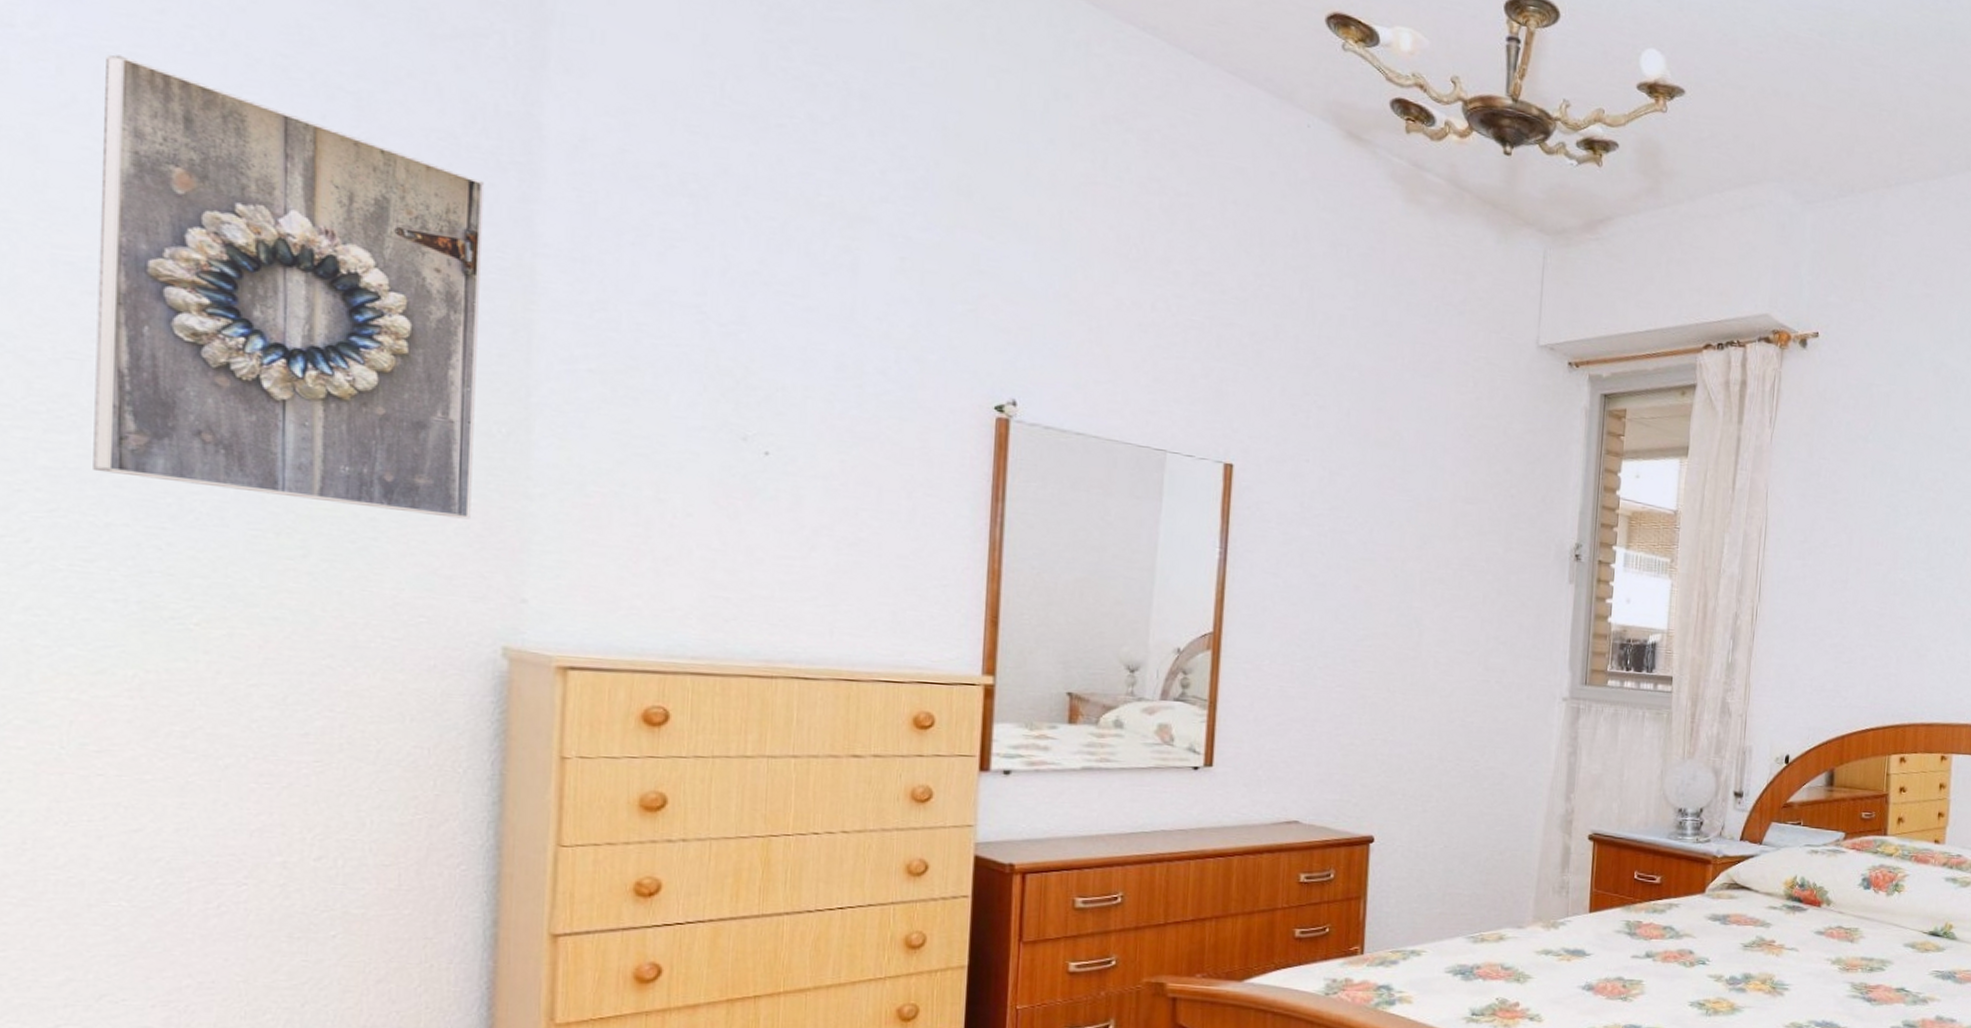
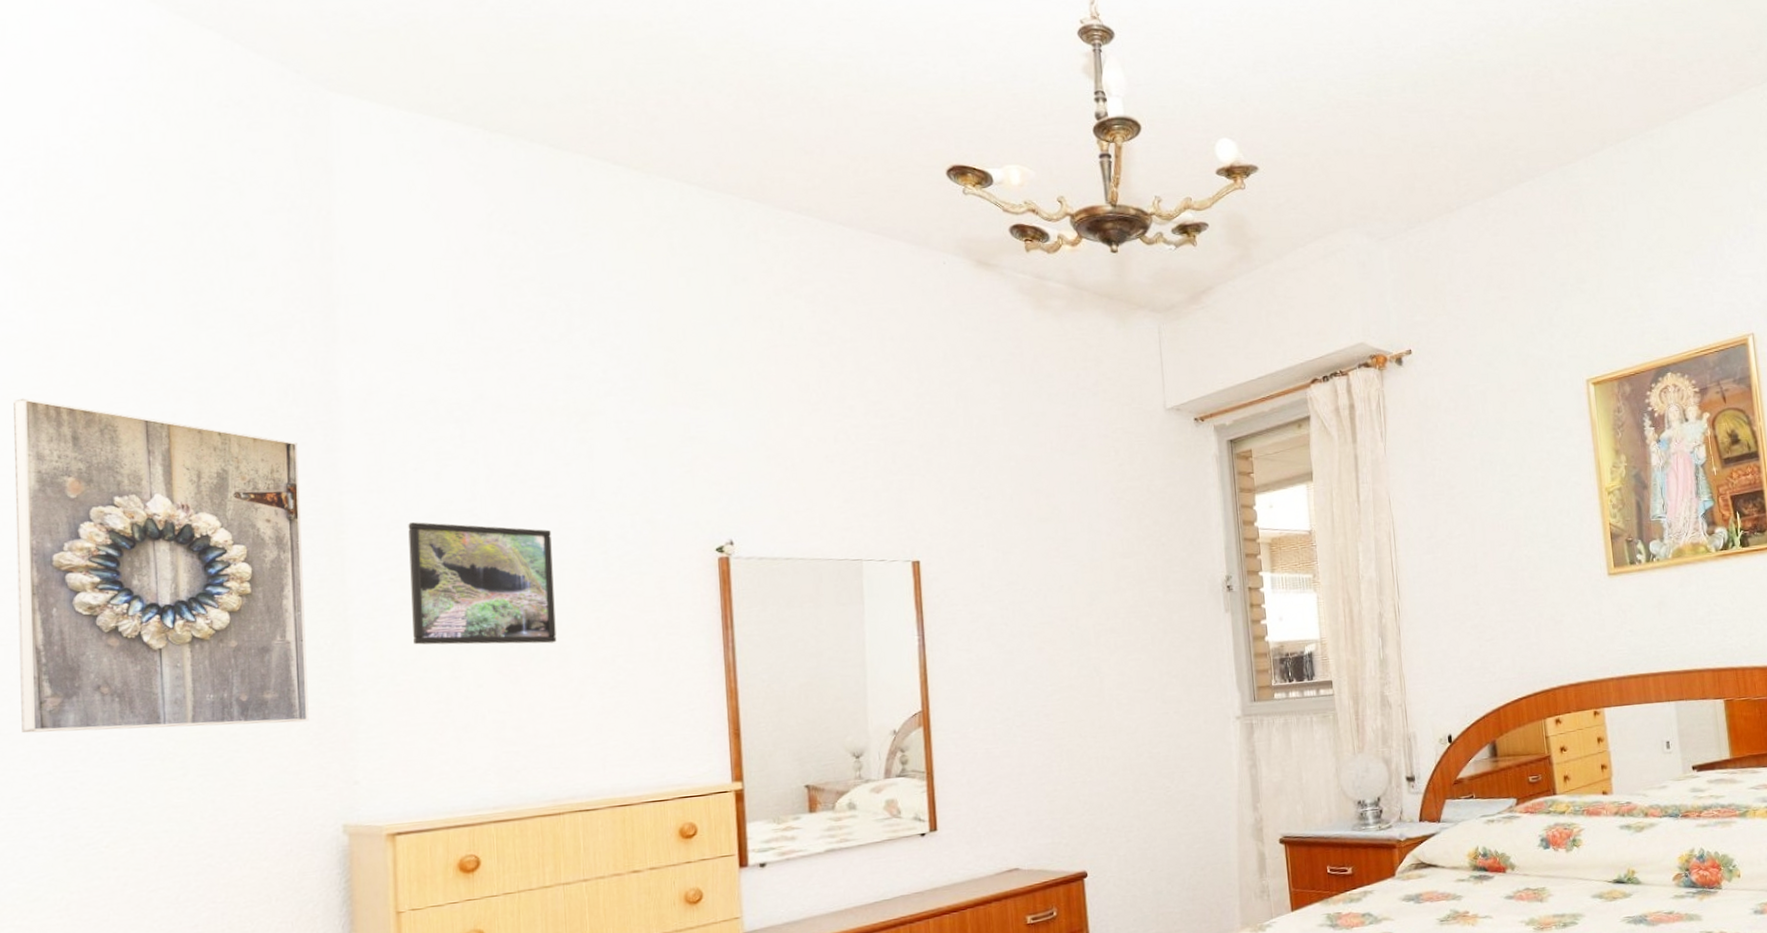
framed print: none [611,306,796,481] -> present [408,522,557,645]

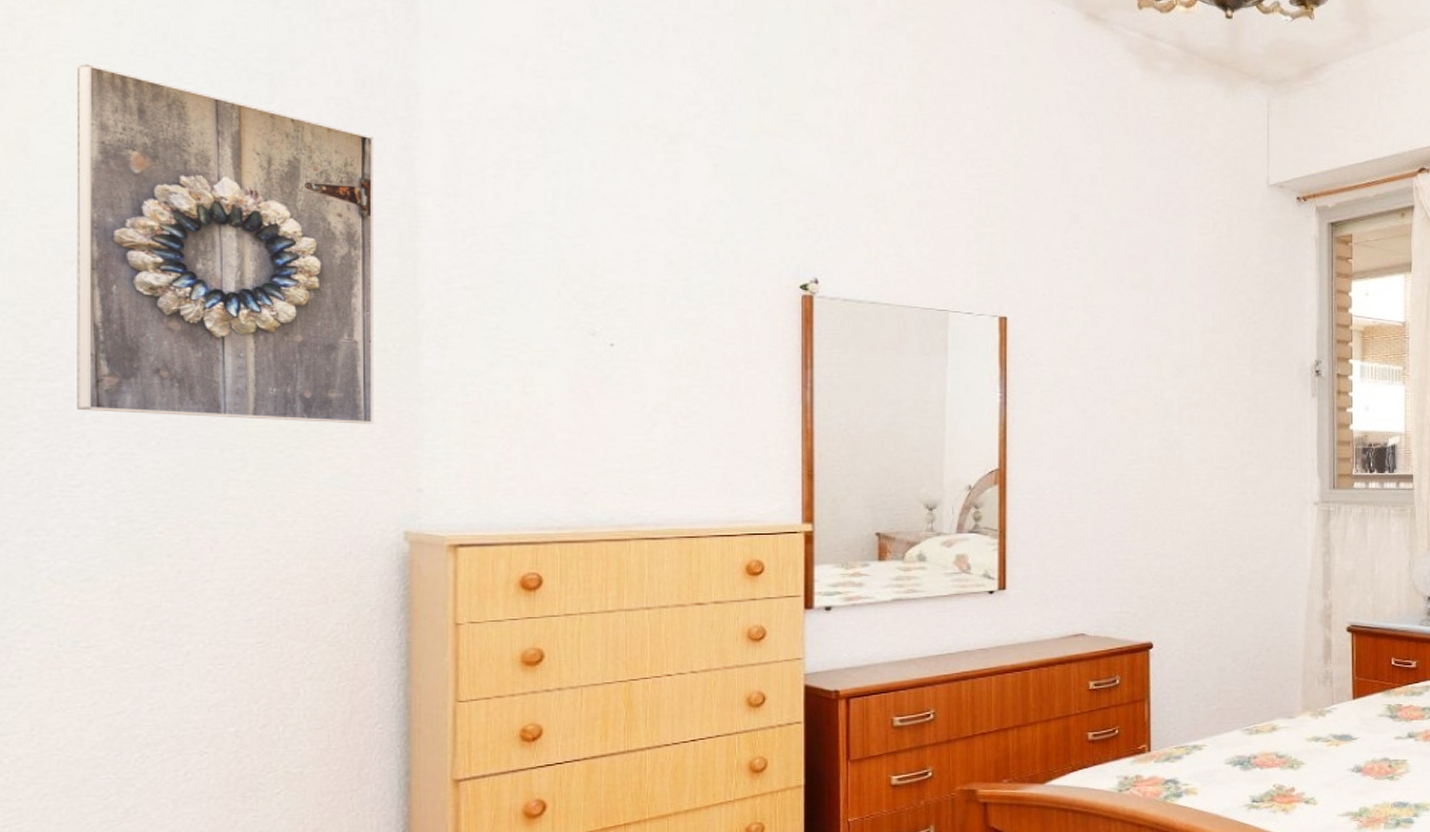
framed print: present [408,522,557,645] -> none [485,230,632,367]

